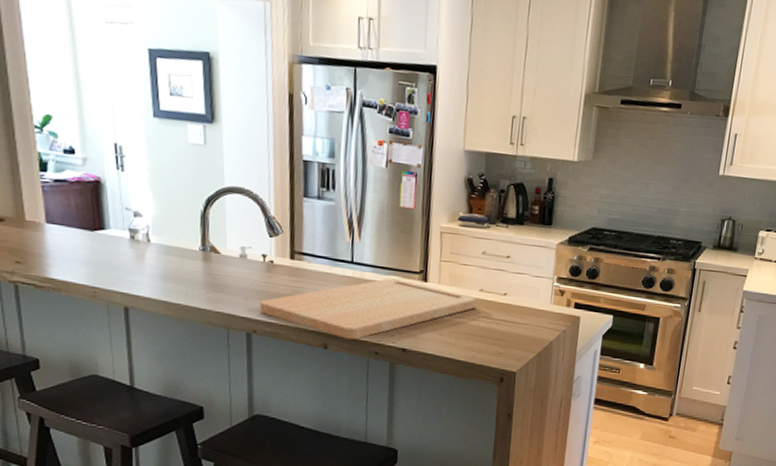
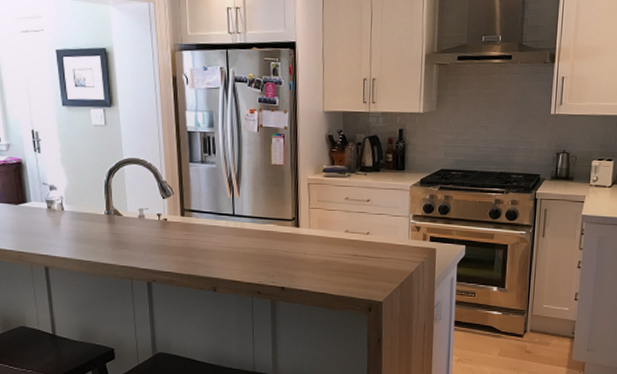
cutting board: present [259,278,477,340] -> none [157,227,343,282]

